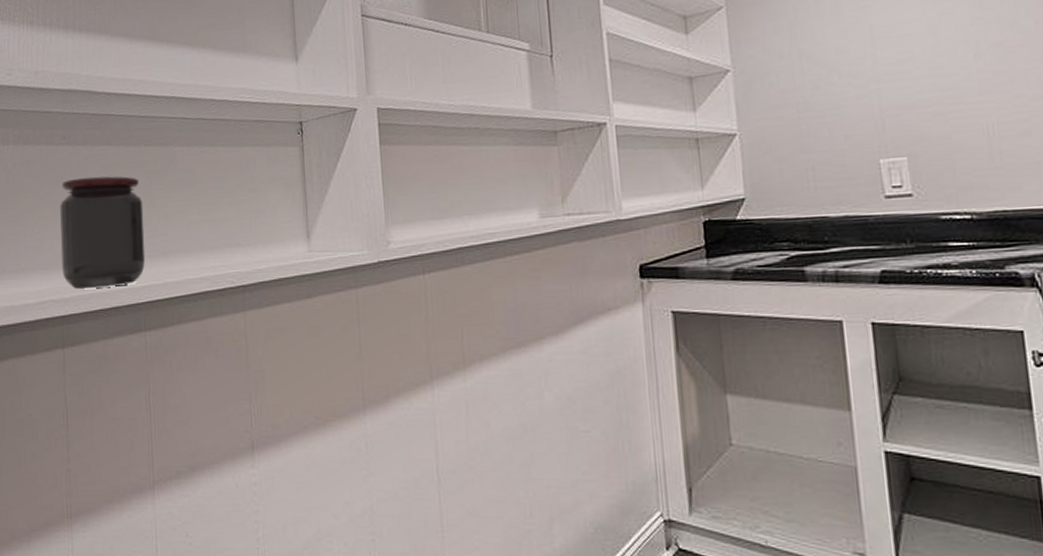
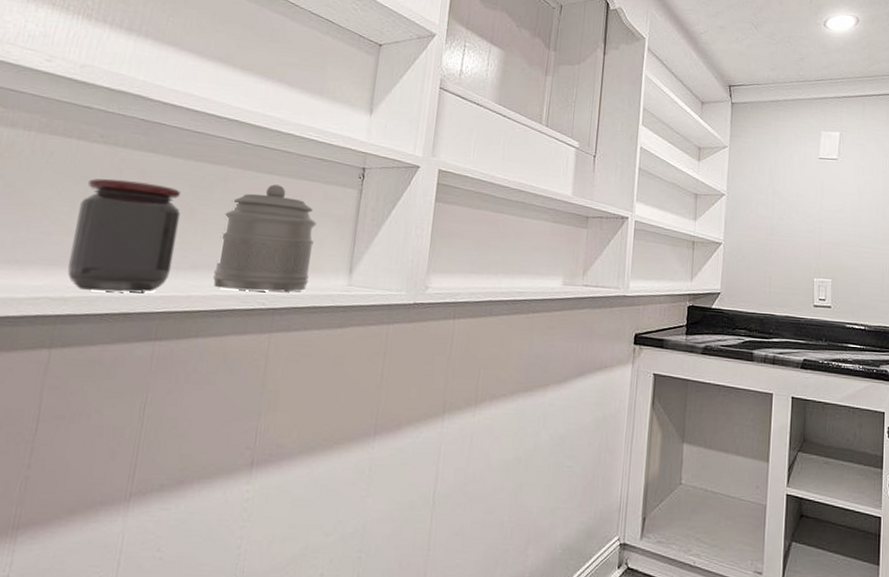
jar: none [180,156,270,272] -> present [213,184,317,292]

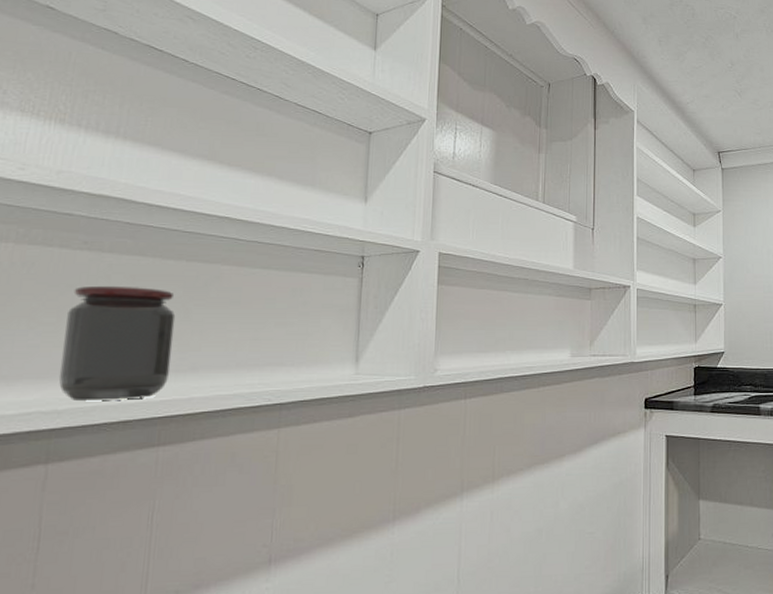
jar: present [213,184,317,292] -> none [215,279,318,388]

